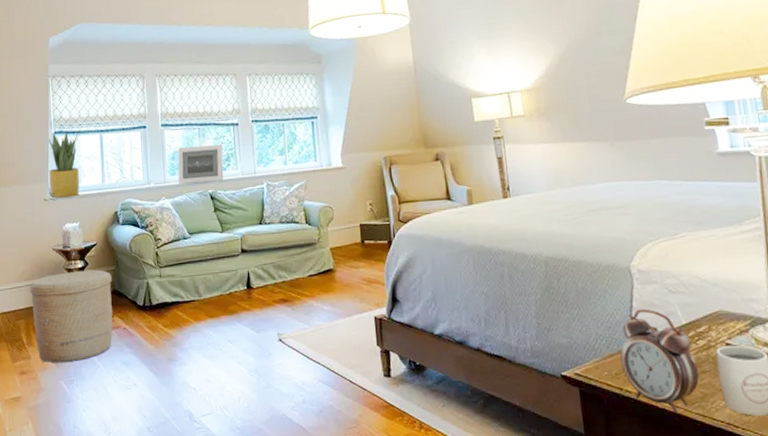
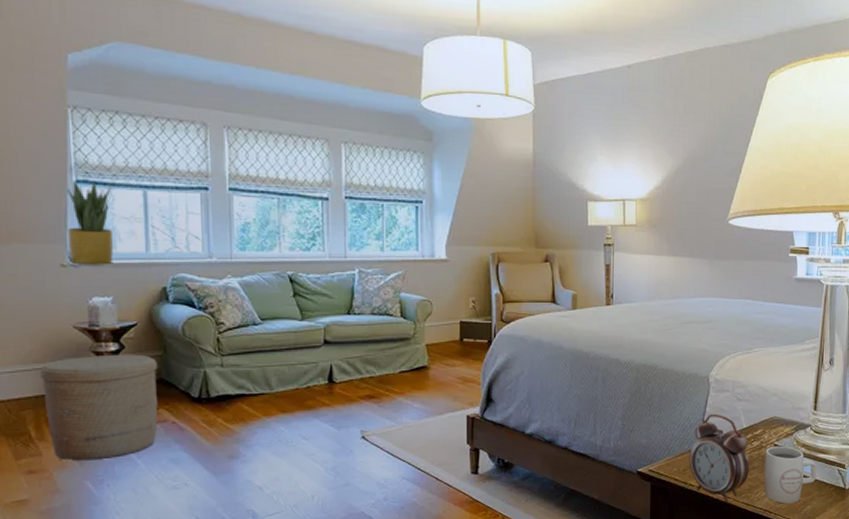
picture frame: present [178,144,224,184] -> none [249,219,307,262]

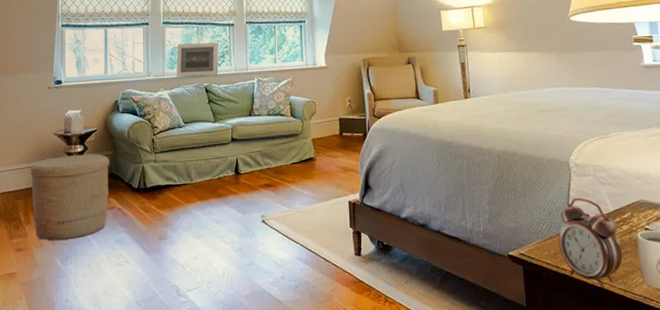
planter: present [66,180,114,265] -> none [53,24,85,87]
picture frame: none [249,219,307,262] -> present [176,42,219,77]

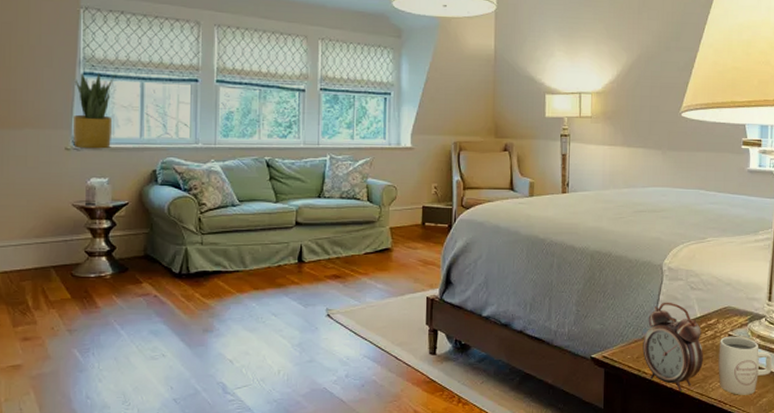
woven basket: present [29,154,109,241] -> none [39,231,144,330]
planter: none [53,24,85,87] -> present [72,72,115,149]
picture frame: present [176,42,219,77] -> none [231,108,284,148]

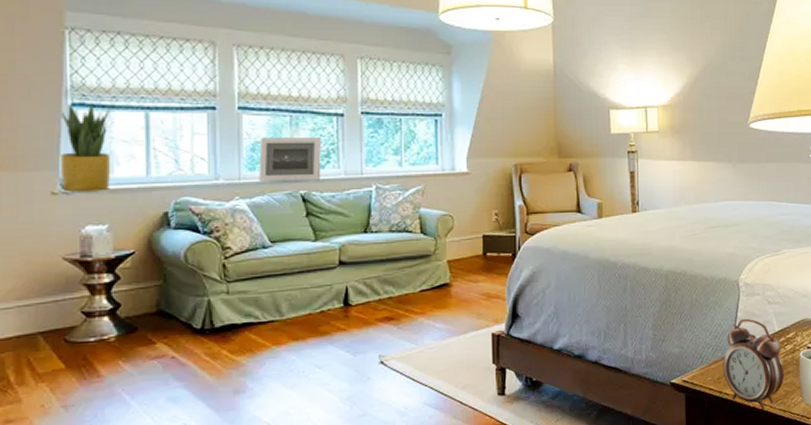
picture frame: none [231,108,284,148] -> present [259,137,321,181]

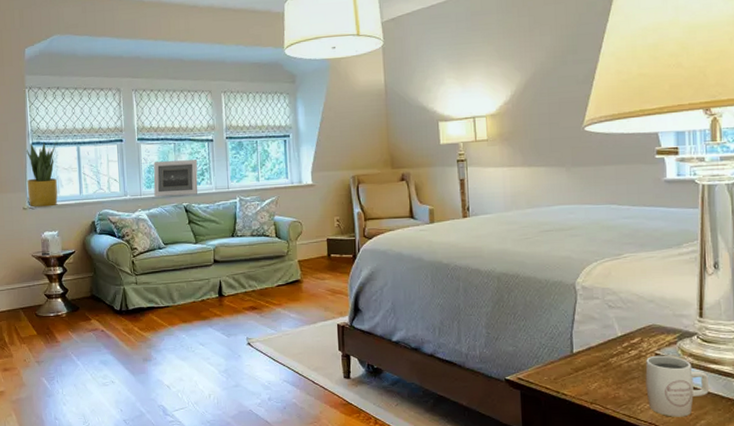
alarm clock: present [723,318,784,411] -> none [560,321,628,414]

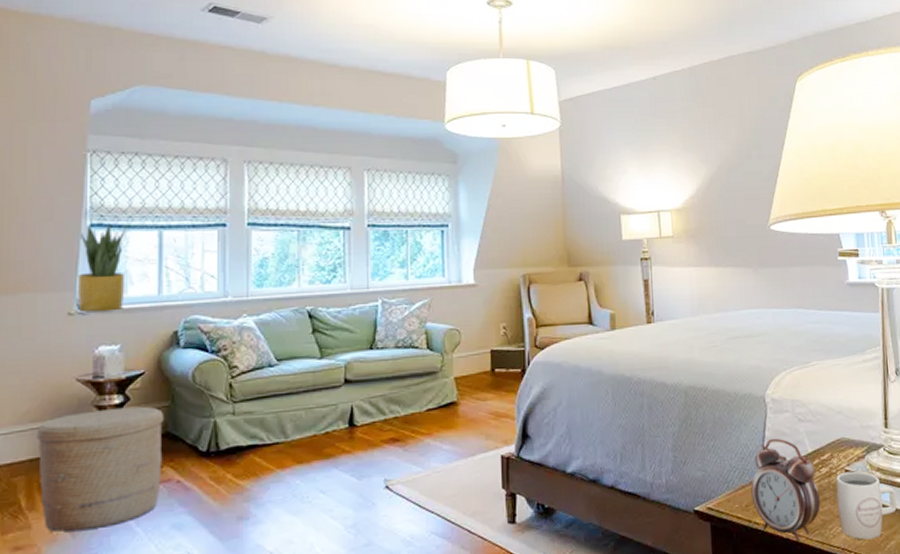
woven basket: none [10,276,91,361] -> present [35,406,163,533]
picture frame: present [153,160,198,197] -> none [267,252,328,298]
alarm clock: none [560,321,628,414] -> present [751,438,820,543]

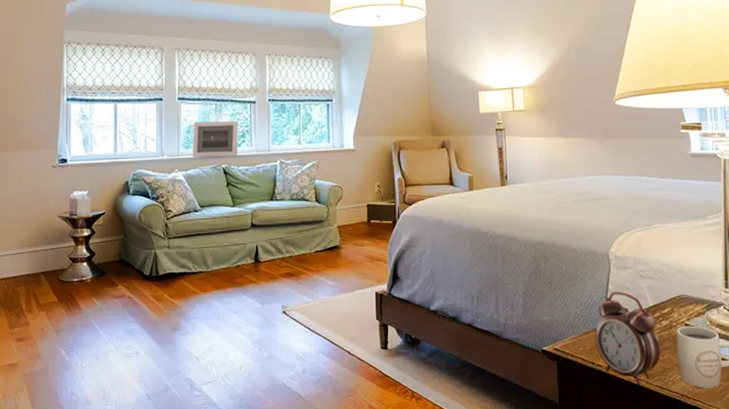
woven basket: present [35,406,163,533] -> none [31,238,119,330]
planter: present [76,223,128,312] -> none [58,98,93,166]
picture frame: none [267,252,328,298] -> present [192,121,238,157]

